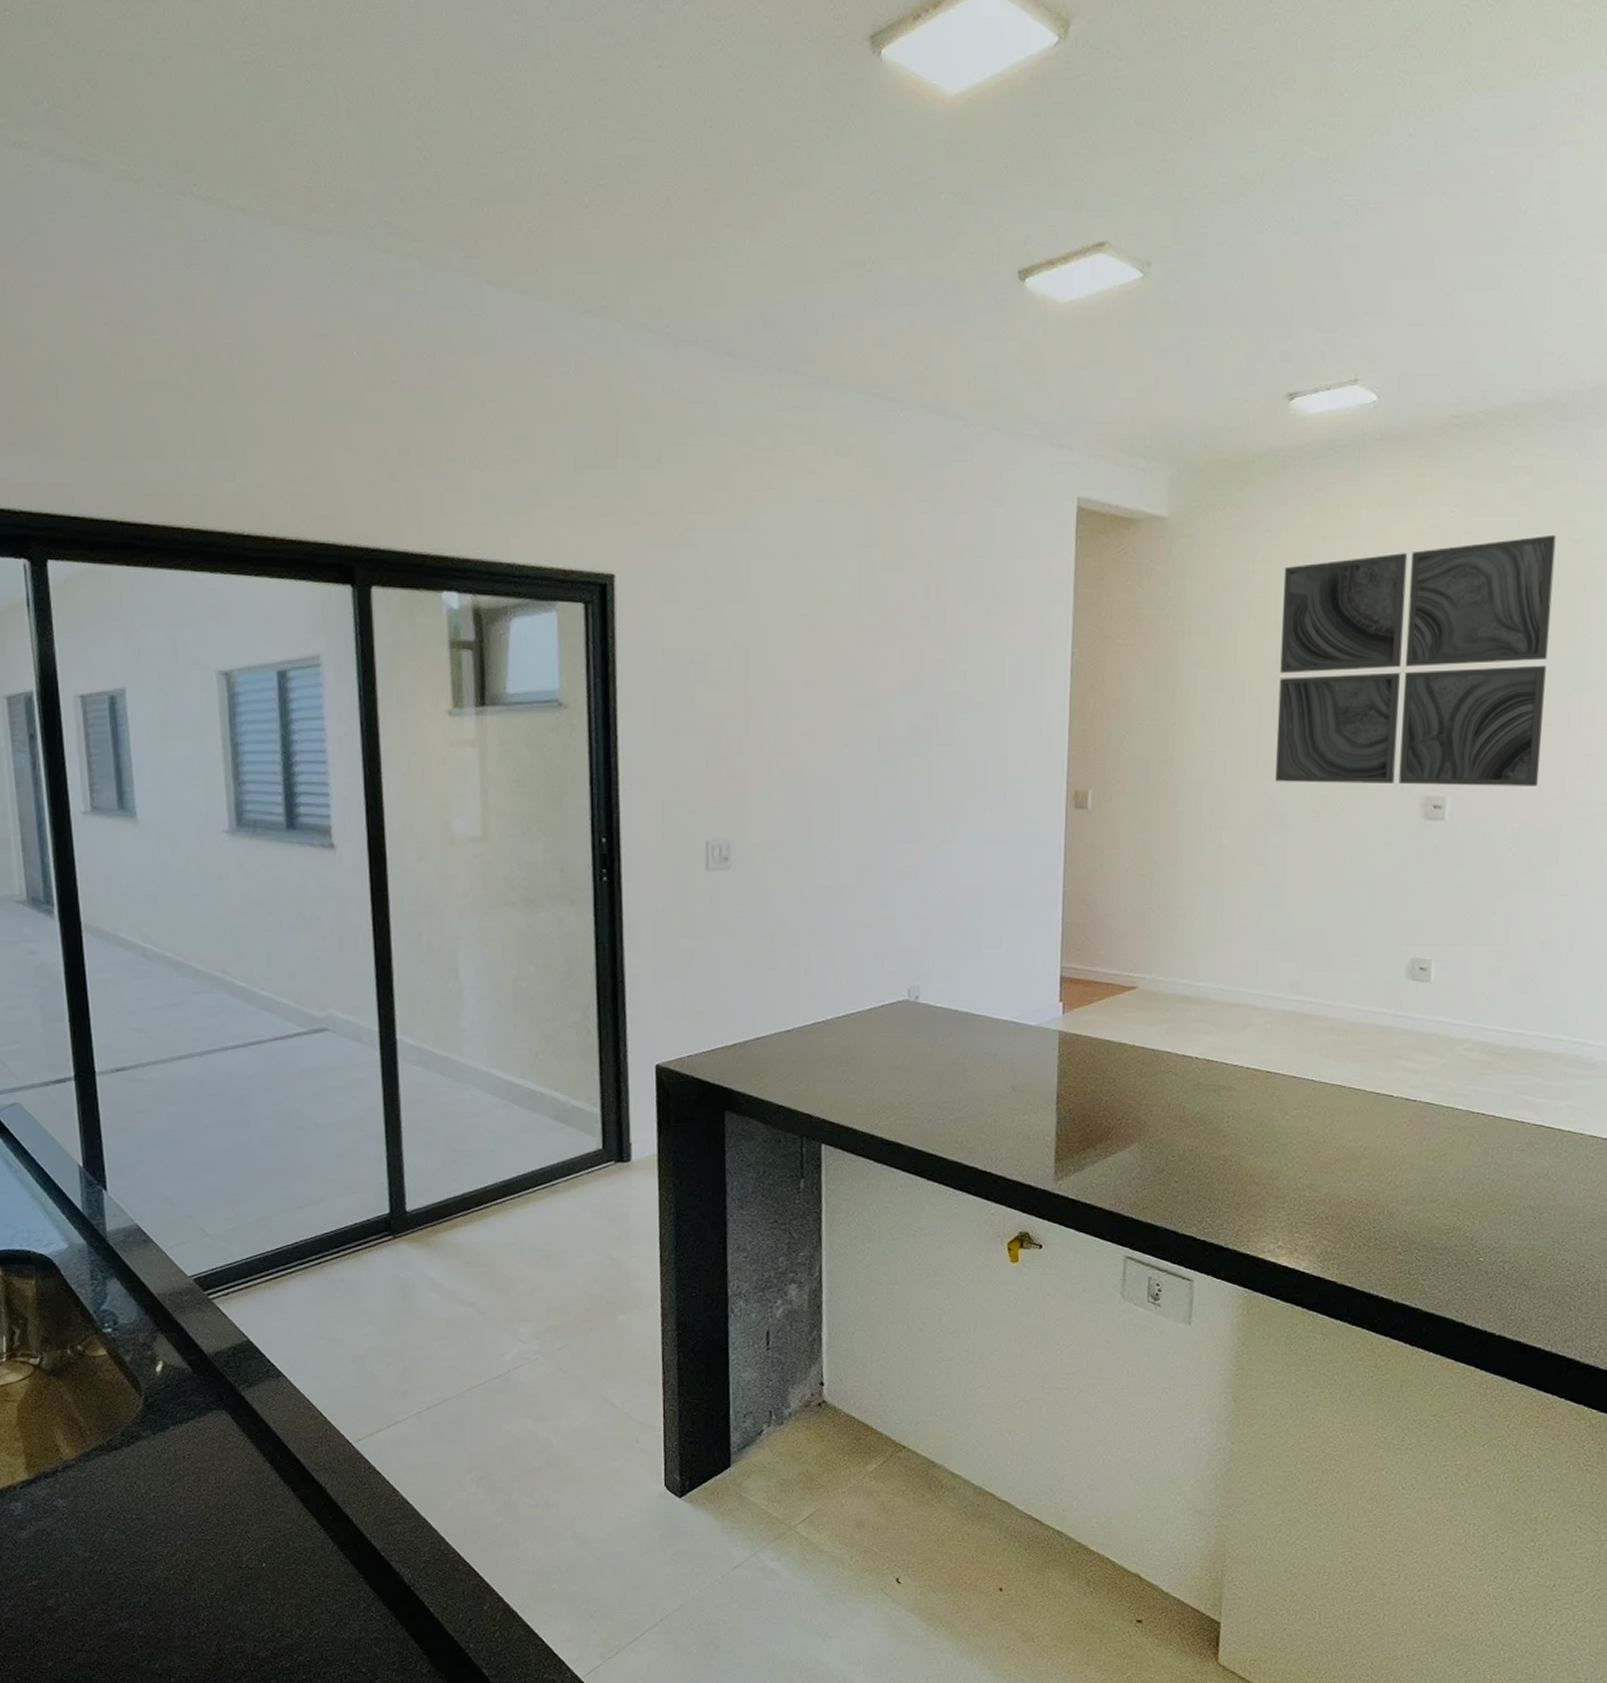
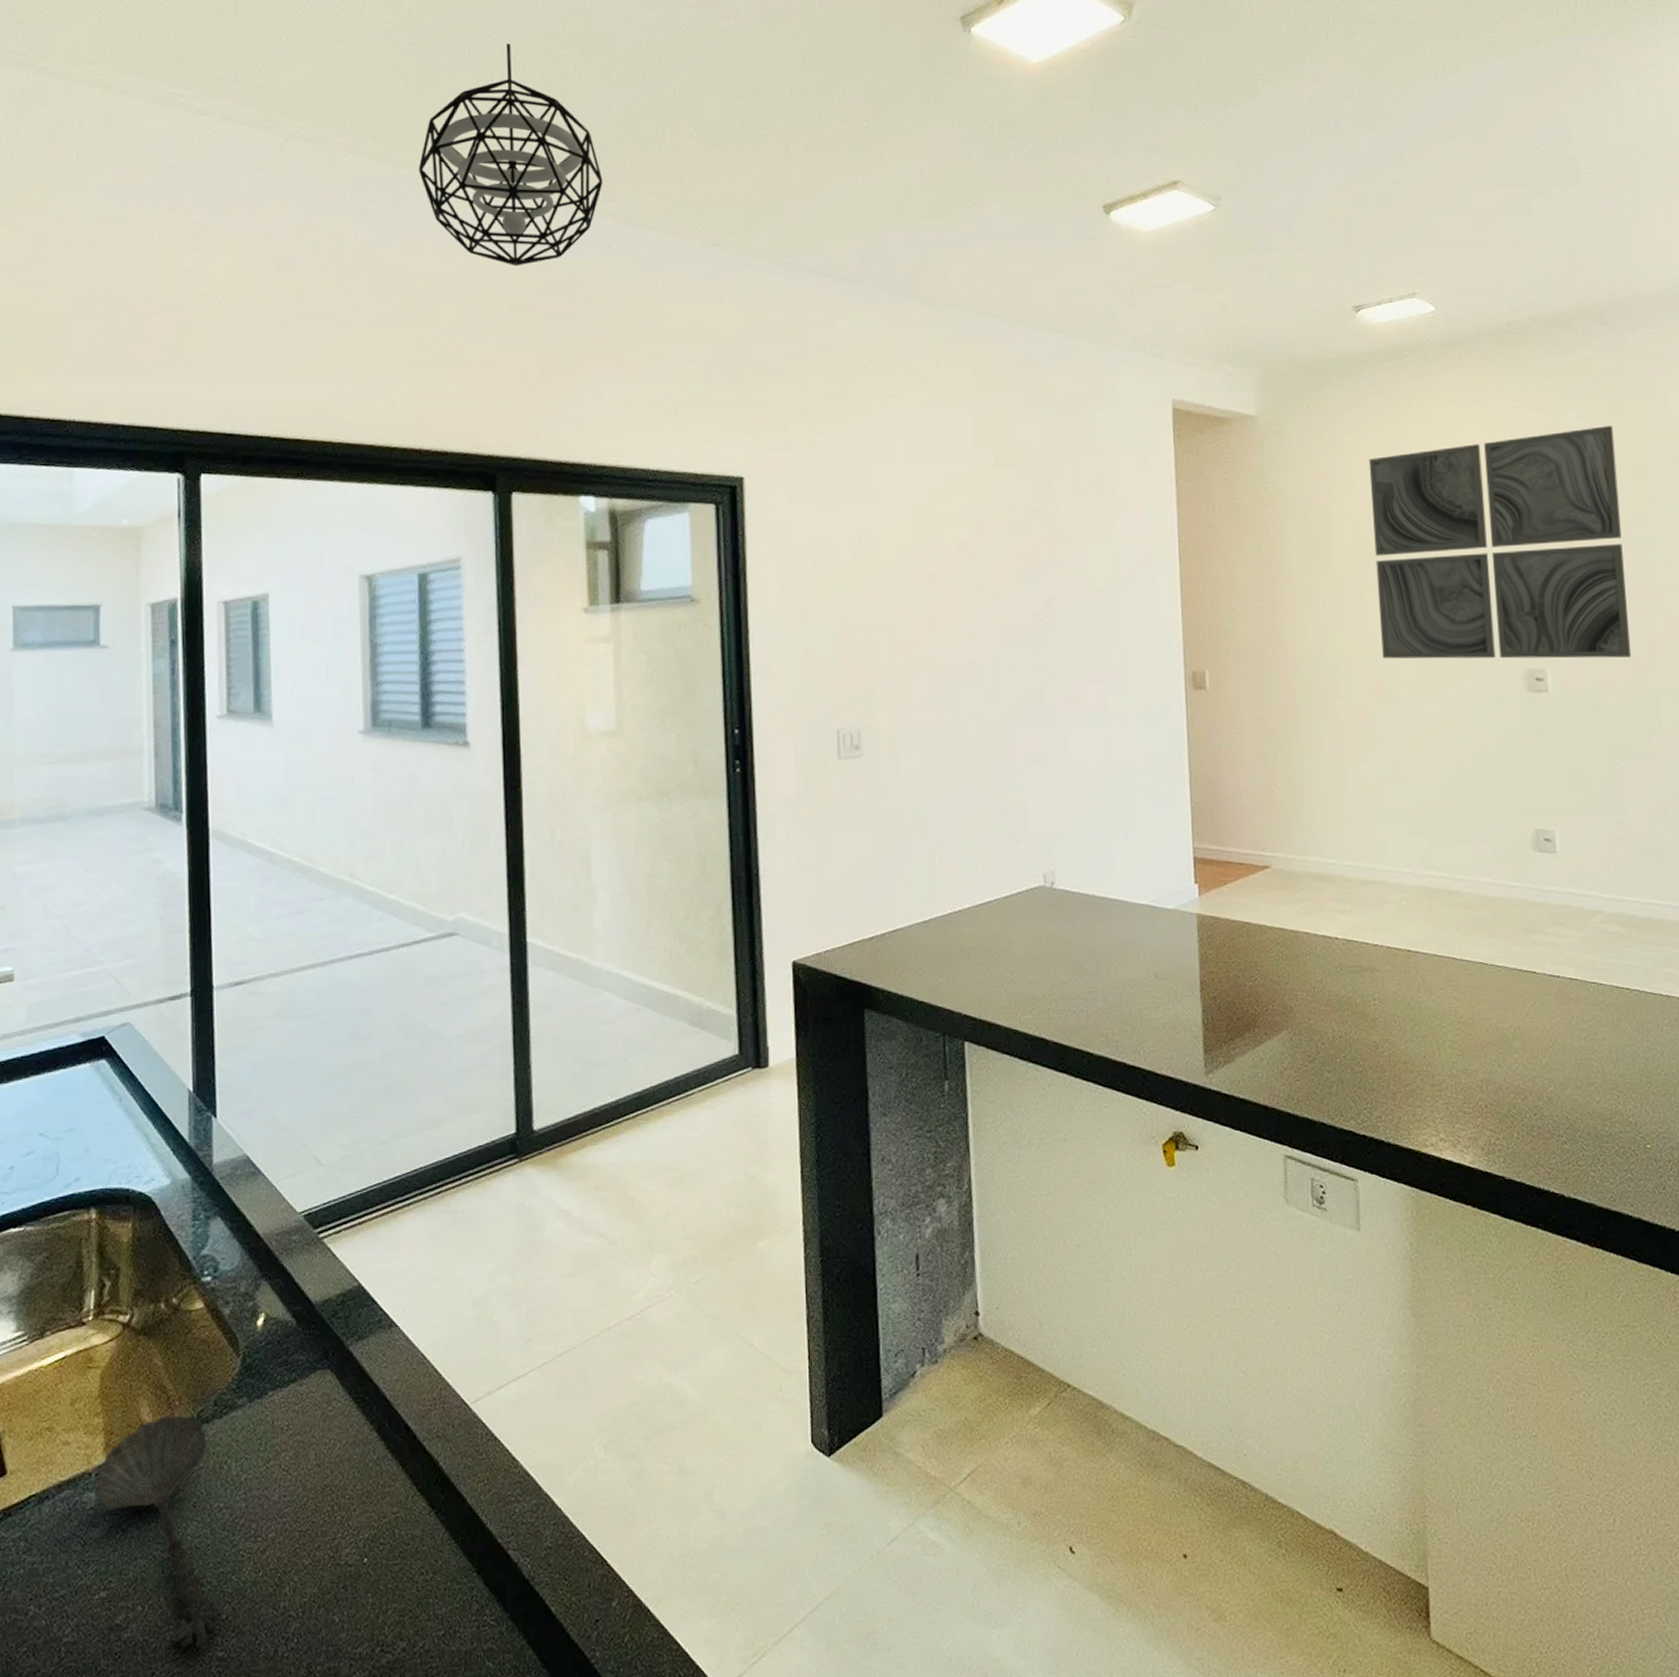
spoon: none [18,1442,140,1627] -> present [93,1415,222,1648]
pendant light: none [259,64,463,333] -> present [418,43,603,266]

